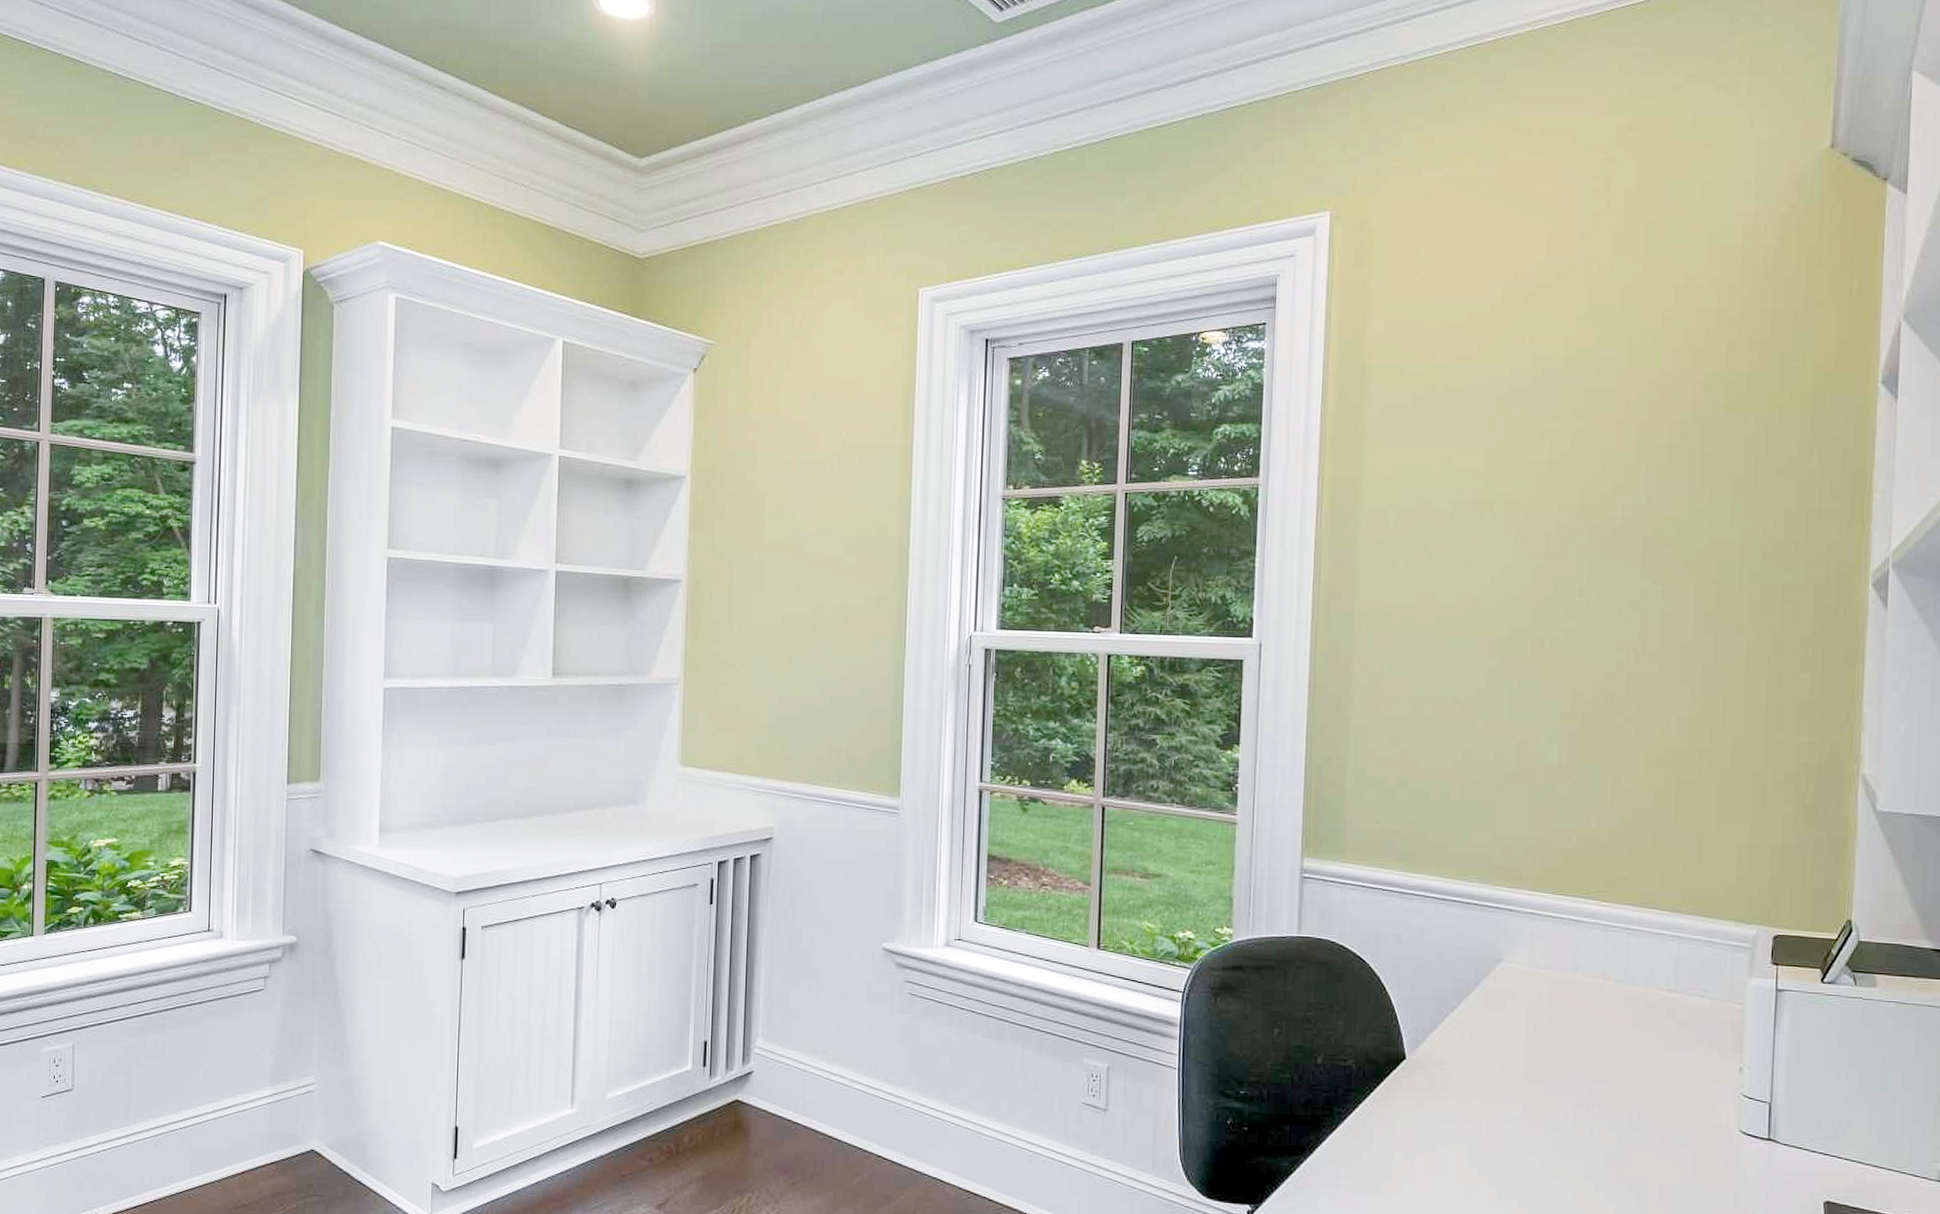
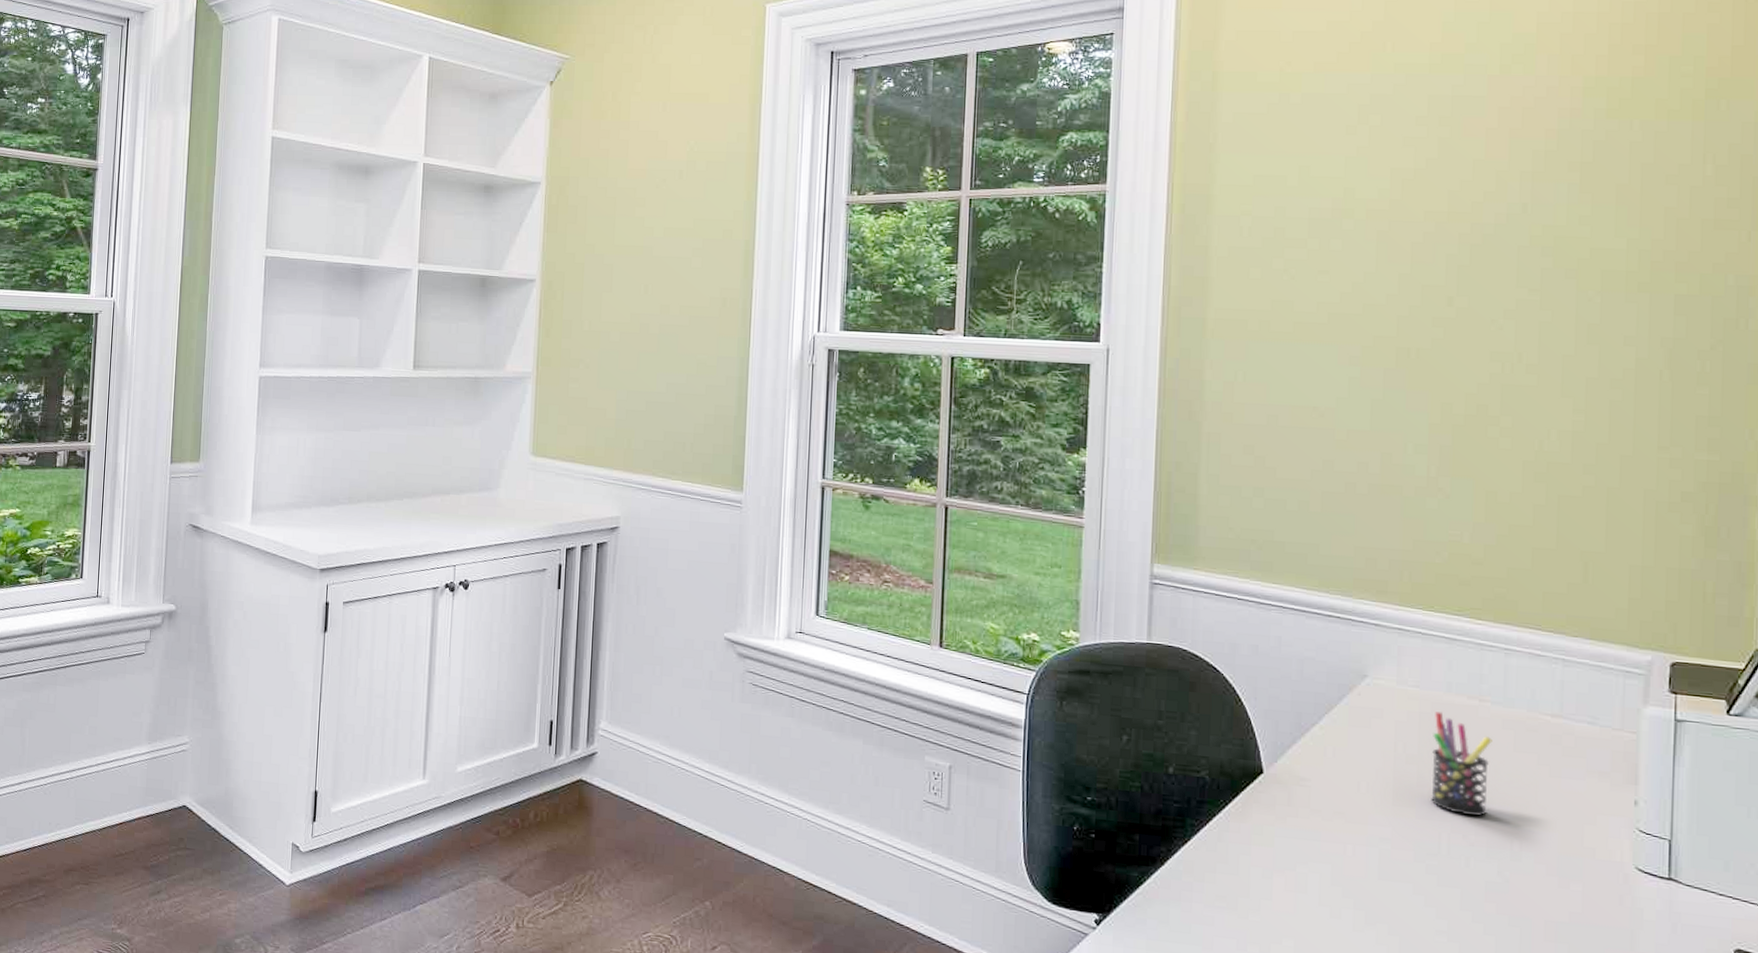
pen holder: none [1559,992,1615,1090] -> present [1431,712,1493,816]

